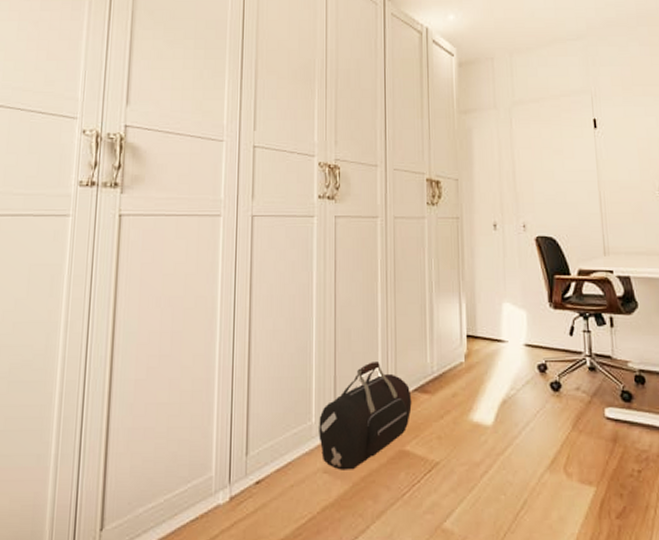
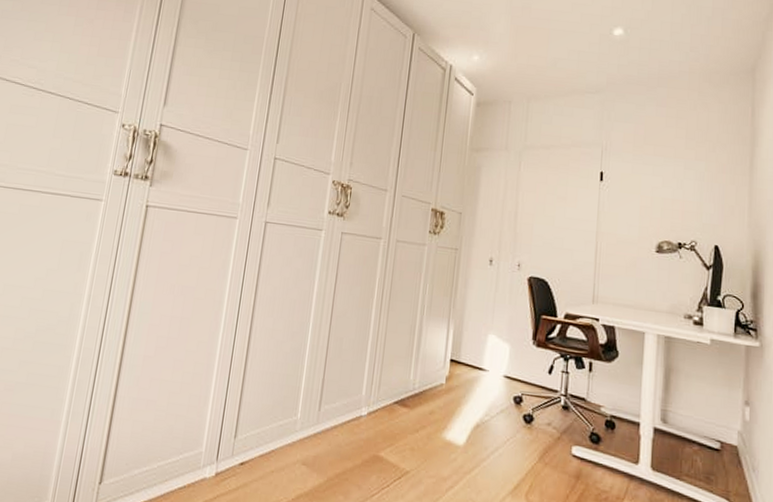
duffel bag: present [319,362,412,470] -> none [301,371,392,466]

